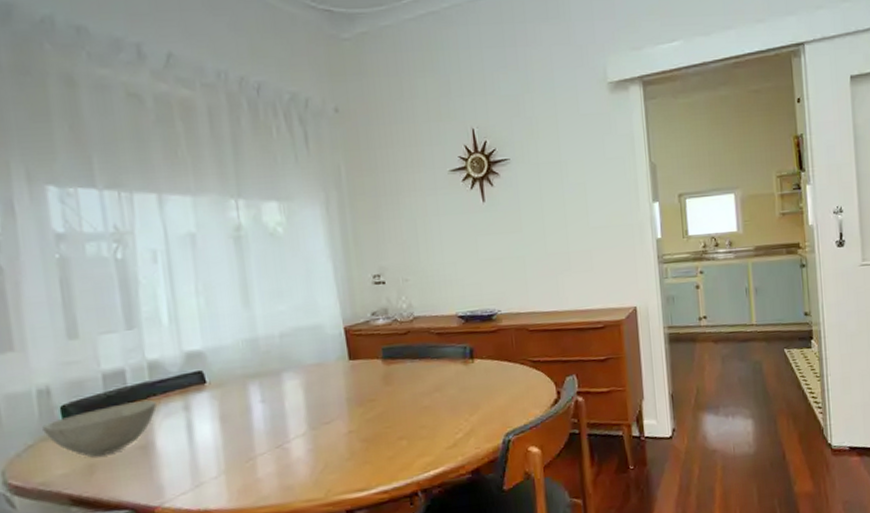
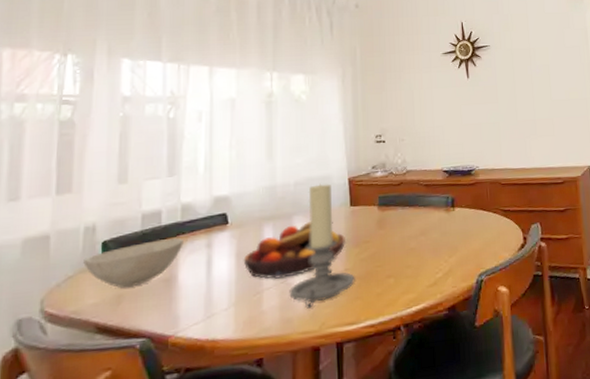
fruit bowl: none [228,377,348,444] -> present [243,221,347,279]
candle holder: none [286,334,362,475] -> present [289,183,355,309]

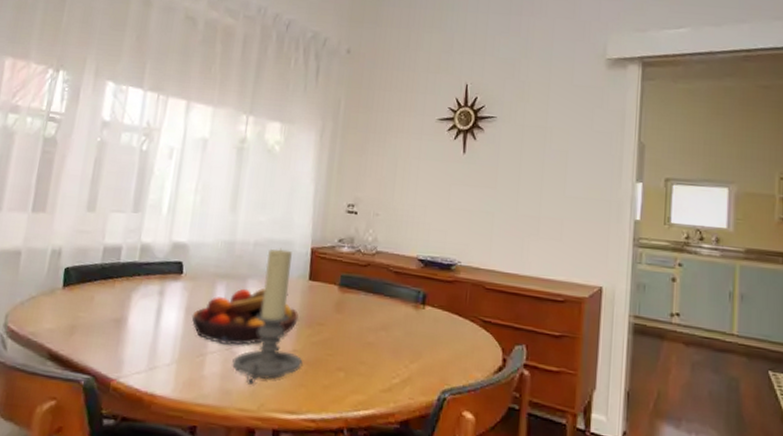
bowl: present [83,238,184,288] -> none [46,276,138,320]

